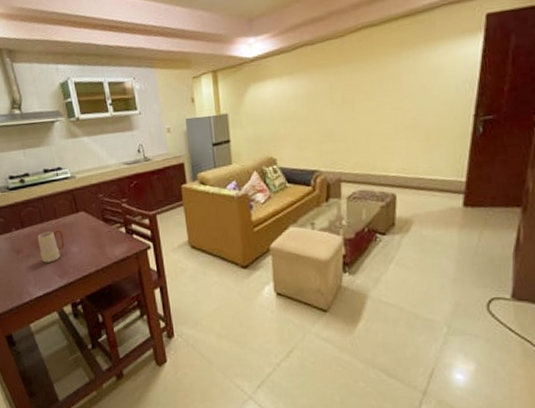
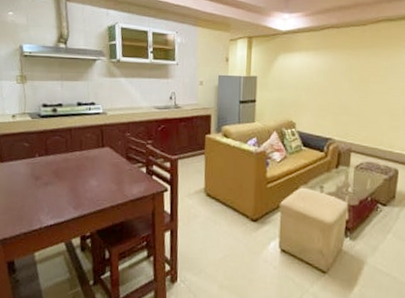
mug: present [37,229,65,263] -> none [58,161,85,193]

